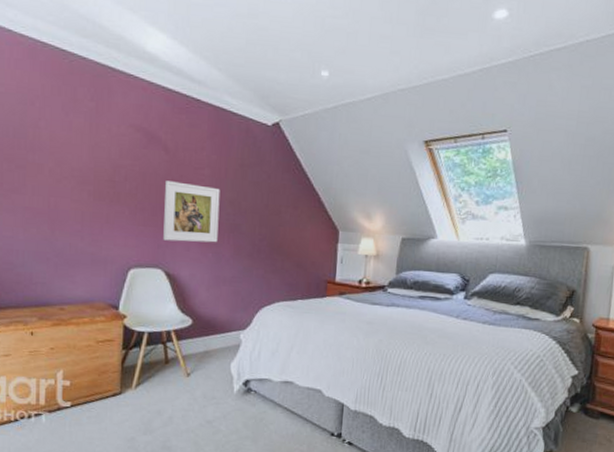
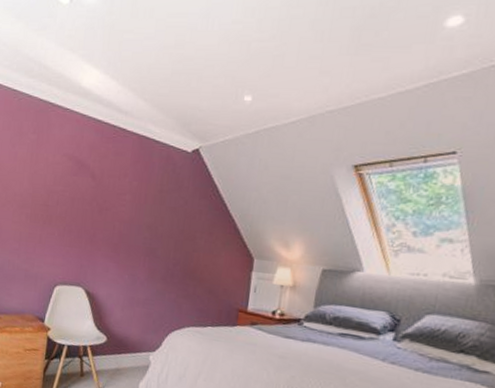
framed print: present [163,181,220,243] -> none [86,205,140,266]

